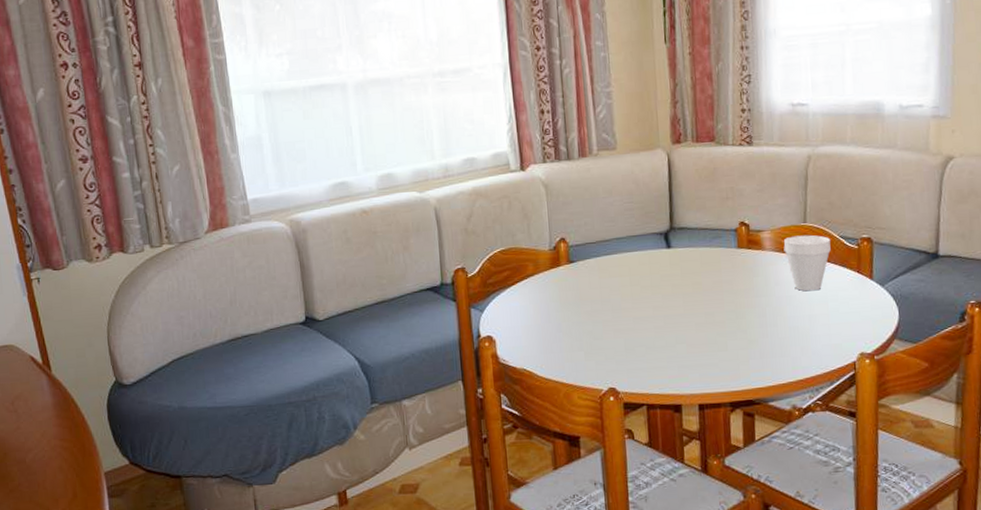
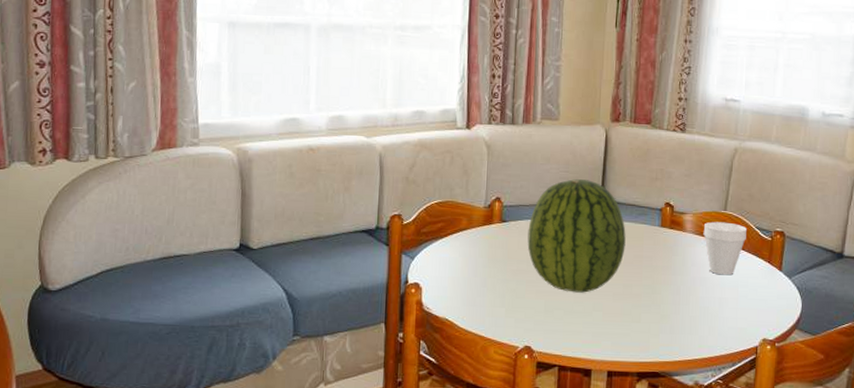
fruit: none [598,208,703,327] -> present [527,179,626,293]

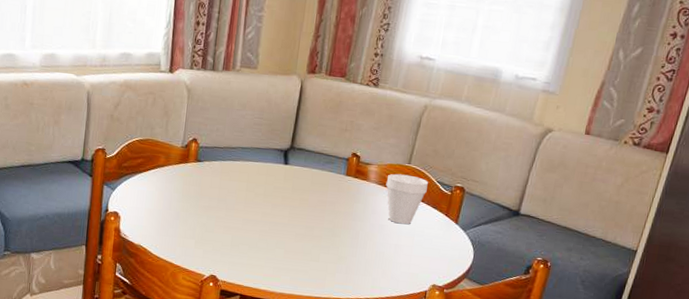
fruit: present [527,179,626,293] -> none [219,125,313,231]

